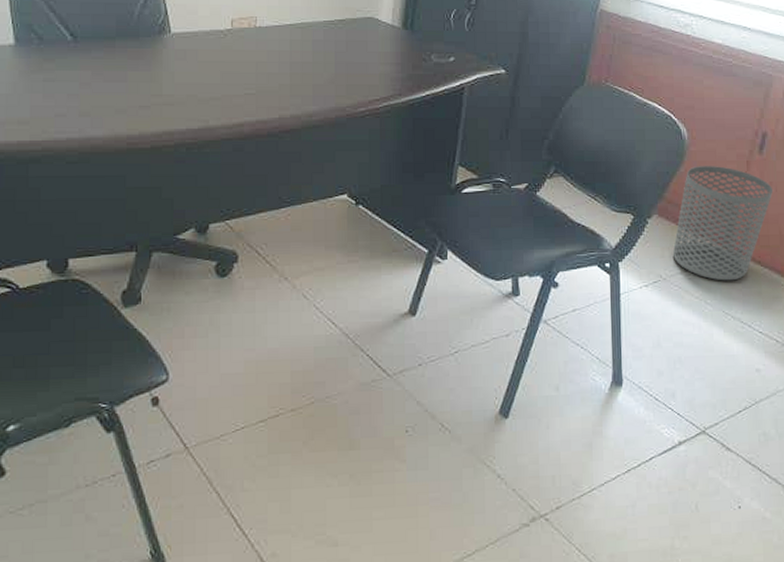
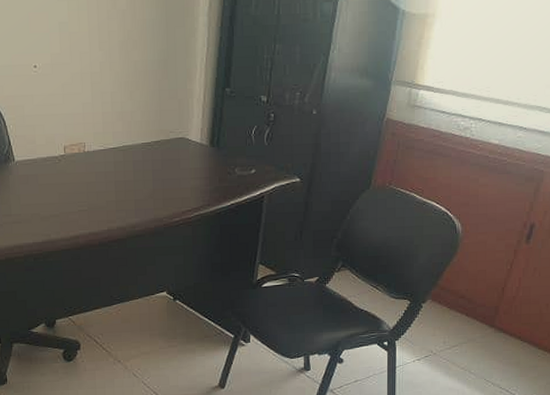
waste bin: present [673,166,774,281] -> none [444,255,537,354]

